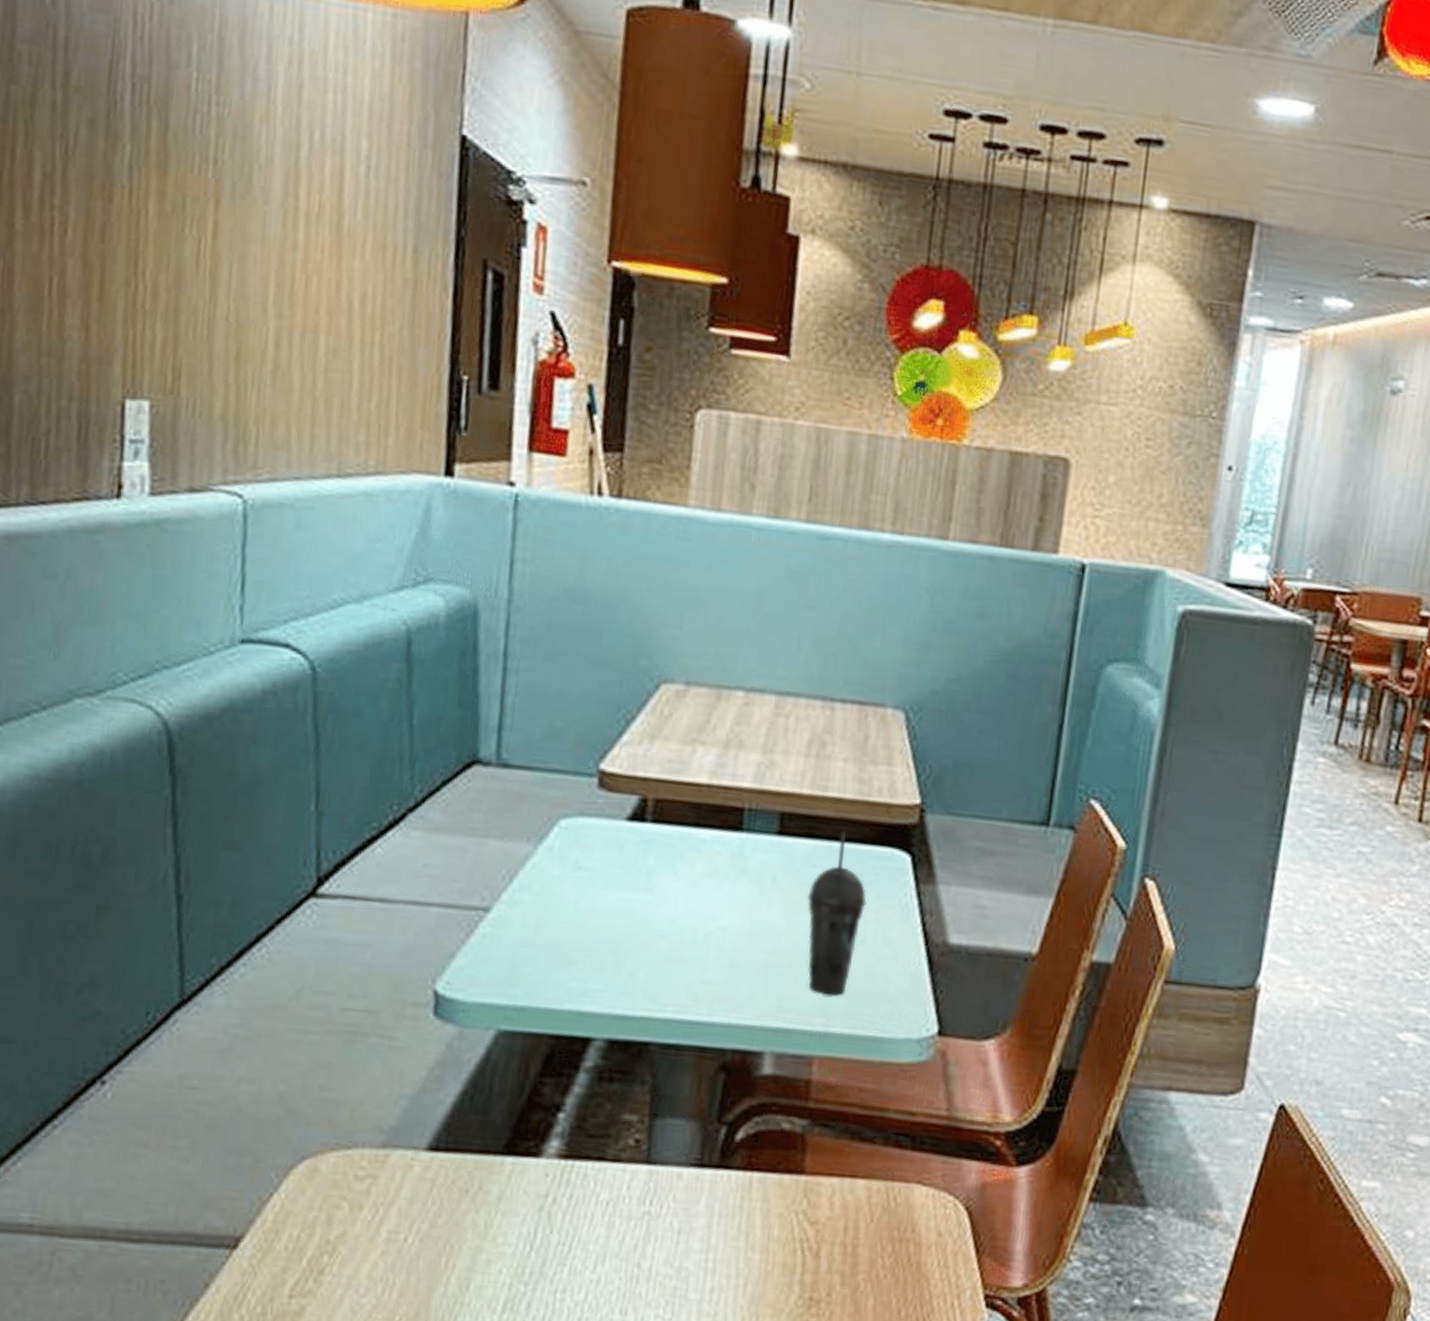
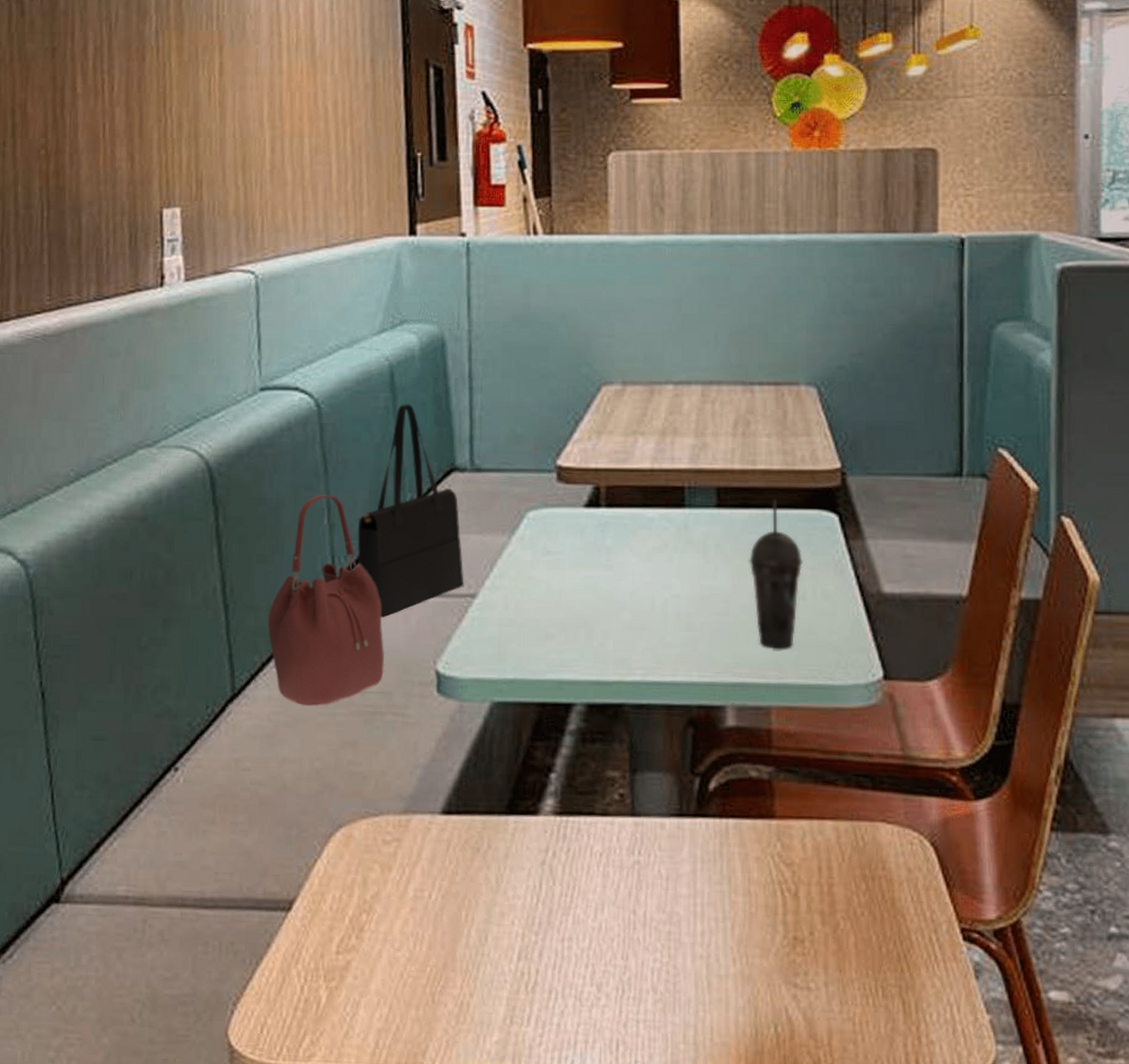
handbag: none [230,775,375,1020] -> present [267,495,385,706]
tote bag: none [348,678,478,926] -> present [357,404,464,618]

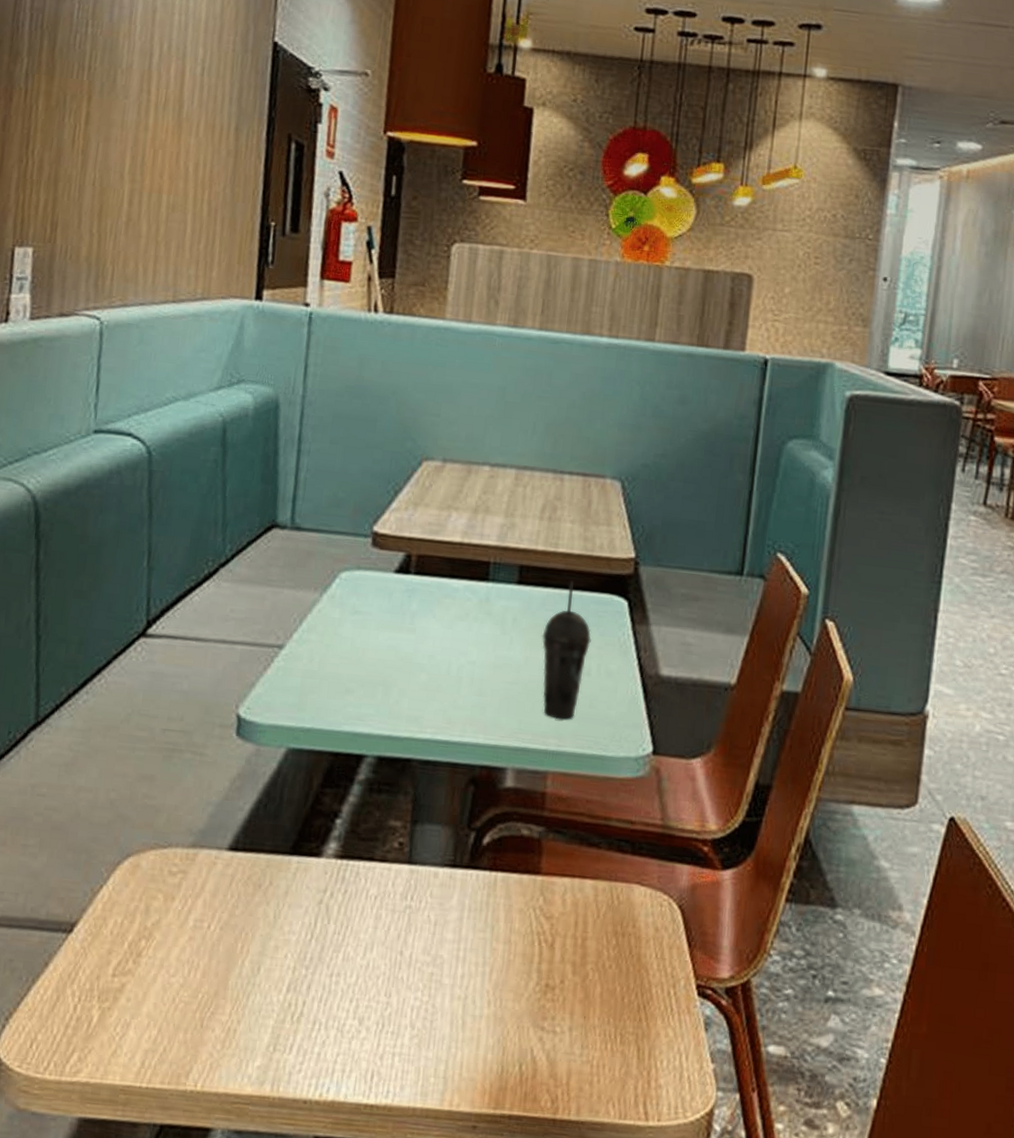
handbag: present [267,495,385,706] -> none [77,538,191,739]
tote bag: present [357,404,464,618] -> none [172,459,276,661]

